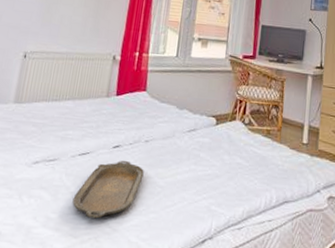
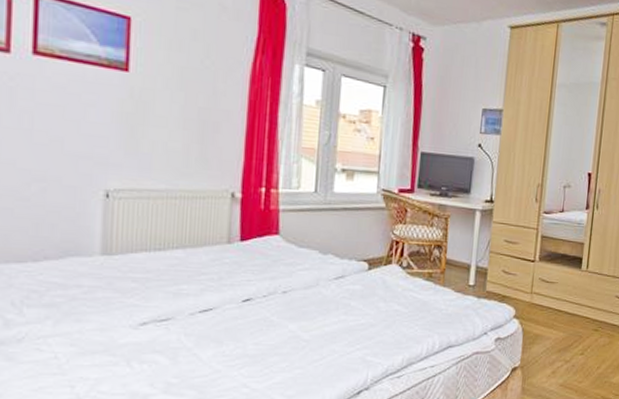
serving tray: present [72,160,144,219] -> none [197,314,284,380]

